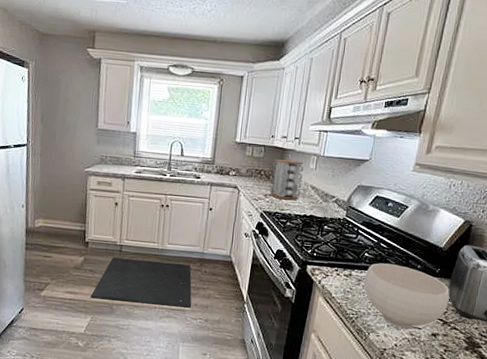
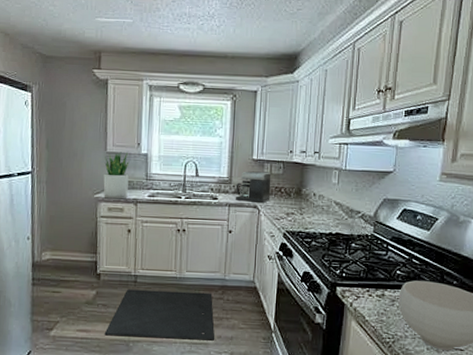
planter: none [93,129,119,174] -> present [103,152,130,199]
coffee maker: none [217,153,253,185] -> present [235,171,272,204]
spice rack: present [270,154,304,201] -> none [291,169,326,218]

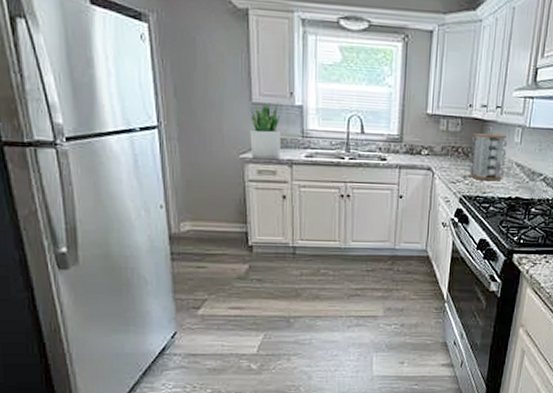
door mat: present [104,289,215,341] -> none [261,262,384,313]
coffee maker: present [235,171,272,204] -> none [406,127,448,165]
spice rack: none [291,169,326,218] -> present [469,126,508,181]

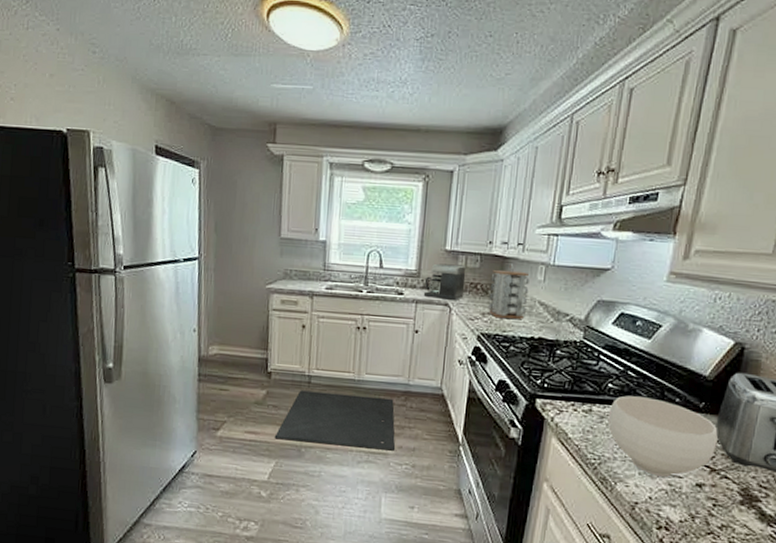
planter: present [250,102,281,160] -> none [276,238,306,291]
door mat: none [261,262,384,313] -> present [274,390,395,451]
coffee maker: none [406,127,448,165] -> present [423,263,467,301]

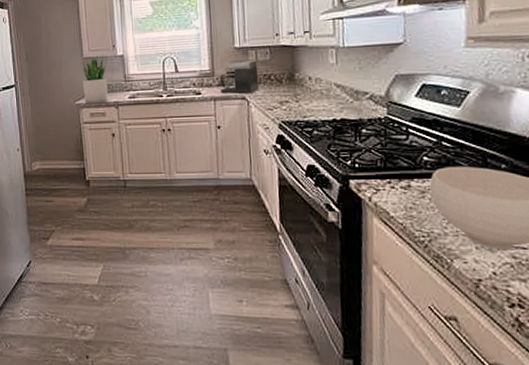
door mat: present [274,390,395,451] -> none [99,194,214,245]
planter: none [276,238,306,291] -> present [82,55,108,104]
spice rack: present [488,263,530,320] -> none [282,51,324,105]

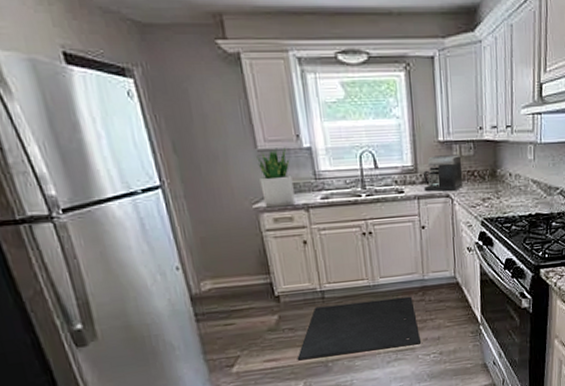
door mat: none [99,194,214,245] -> present [297,296,420,361]

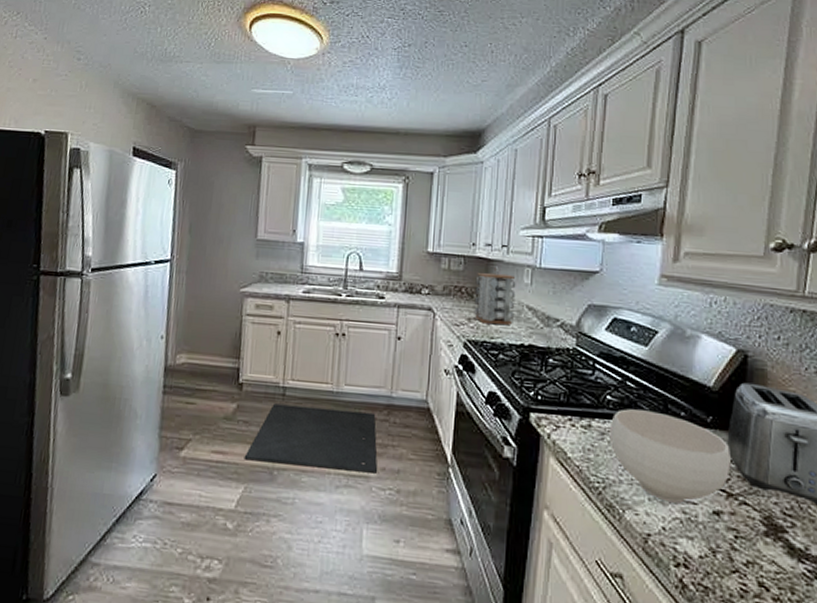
planter: present [256,147,295,208] -> none [251,239,283,295]
coffee maker: present [423,154,463,192] -> none [405,266,450,306]
spice rack: none [485,146,522,202] -> present [474,266,516,326]

